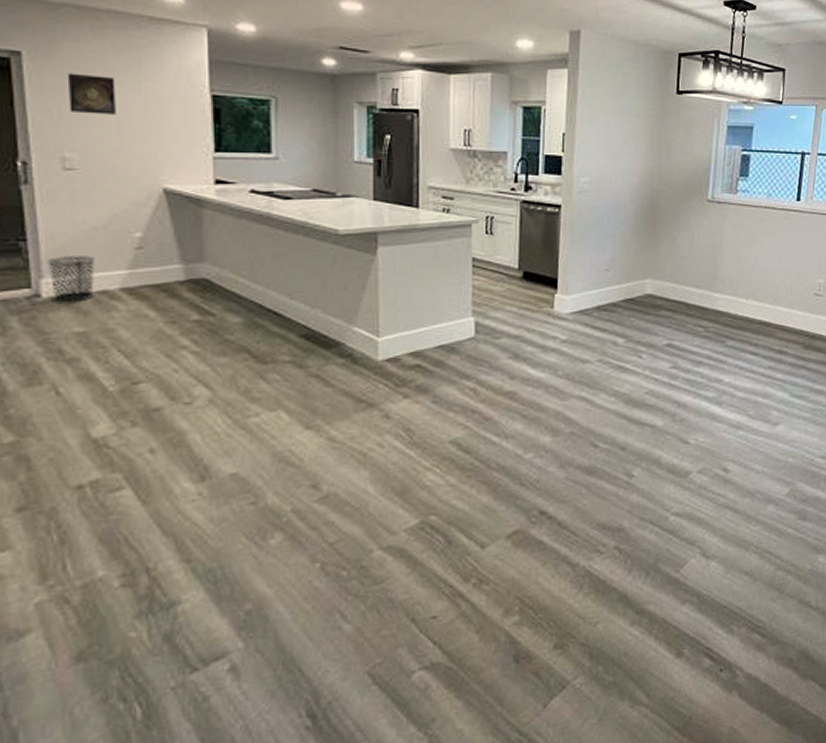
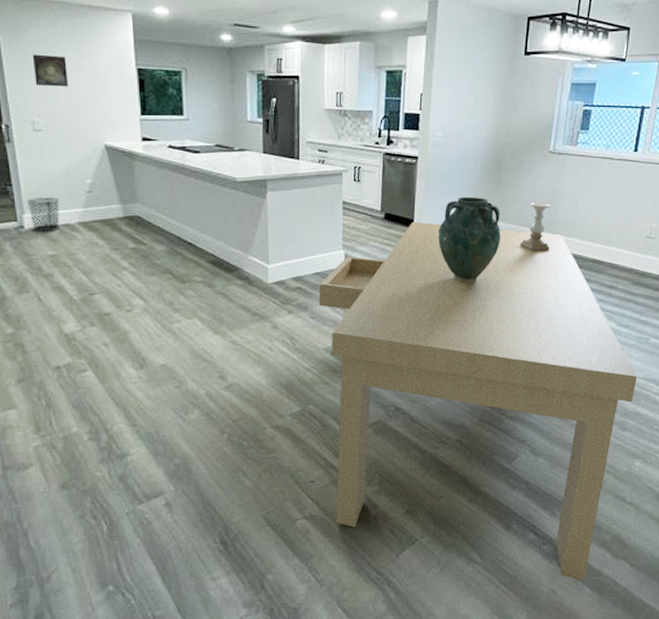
dining table: none [442,281,815,714] -> present [318,221,637,581]
vase: none [587,251,658,353] -> present [439,196,500,283]
candle holder: none [679,257,713,313] -> present [520,202,551,251]

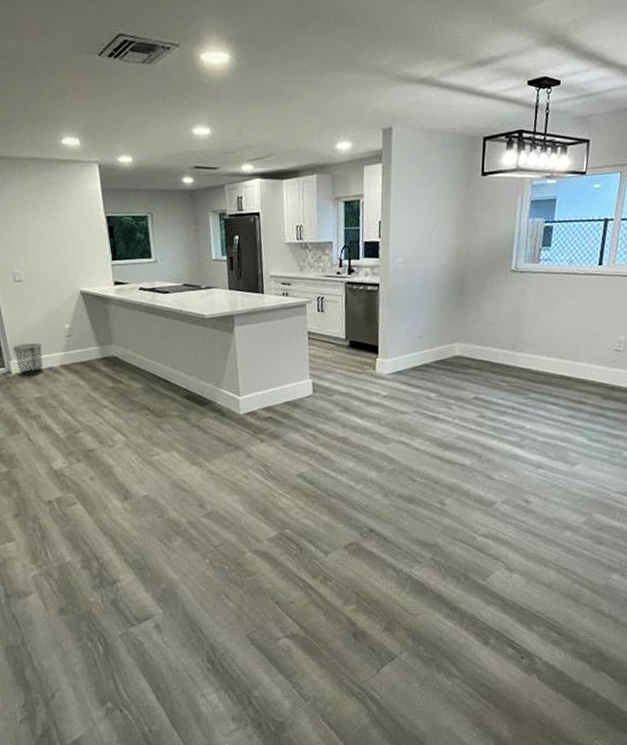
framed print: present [32,54,68,87] -> none [9,209,43,239]
dining table: present [318,221,637,581] -> none [289,347,611,694]
vase: present [439,196,500,283] -> none [403,320,465,406]
candle holder: present [520,202,551,251] -> none [485,321,516,371]

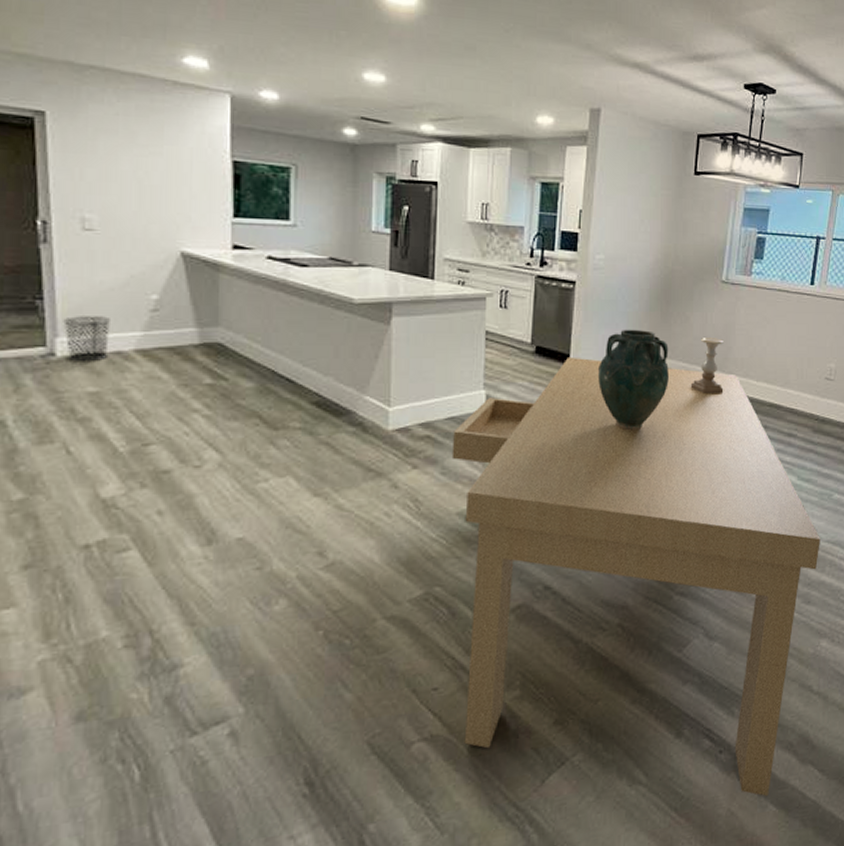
dining table: none [289,347,611,694] -> present [451,356,820,797]
vase: none [403,320,465,406] -> present [598,329,669,431]
candle holder: none [485,321,516,371] -> present [690,338,724,393]

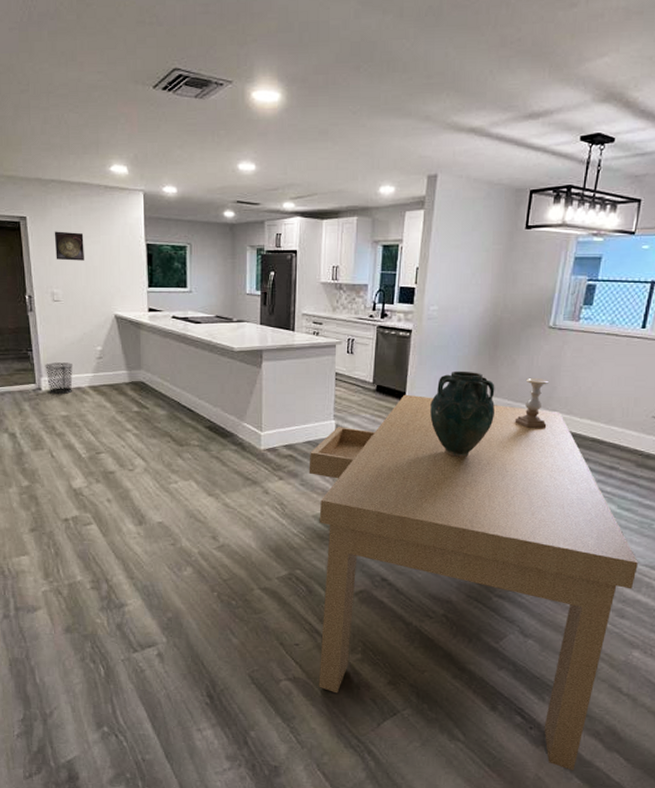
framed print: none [90,134,138,177] -> present [54,231,84,261]

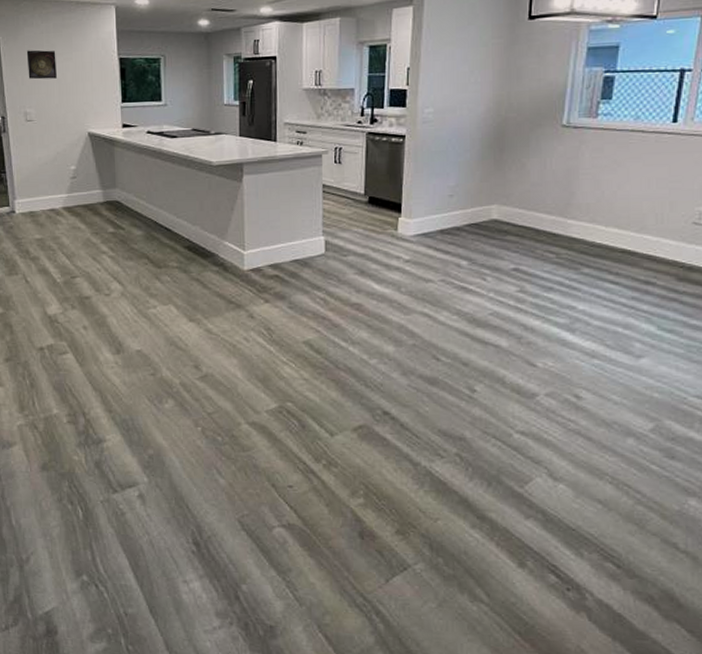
waste bin: present [44,362,73,394] -> none [18,183,47,216]
dining table: present [309,394,638,771] -> none [297,205,687,644]
vase: present [430,371,495,458] -> none [430,177,504,275]
candle holder: present [514,379,549,428] -> none [528,183,566,239]

